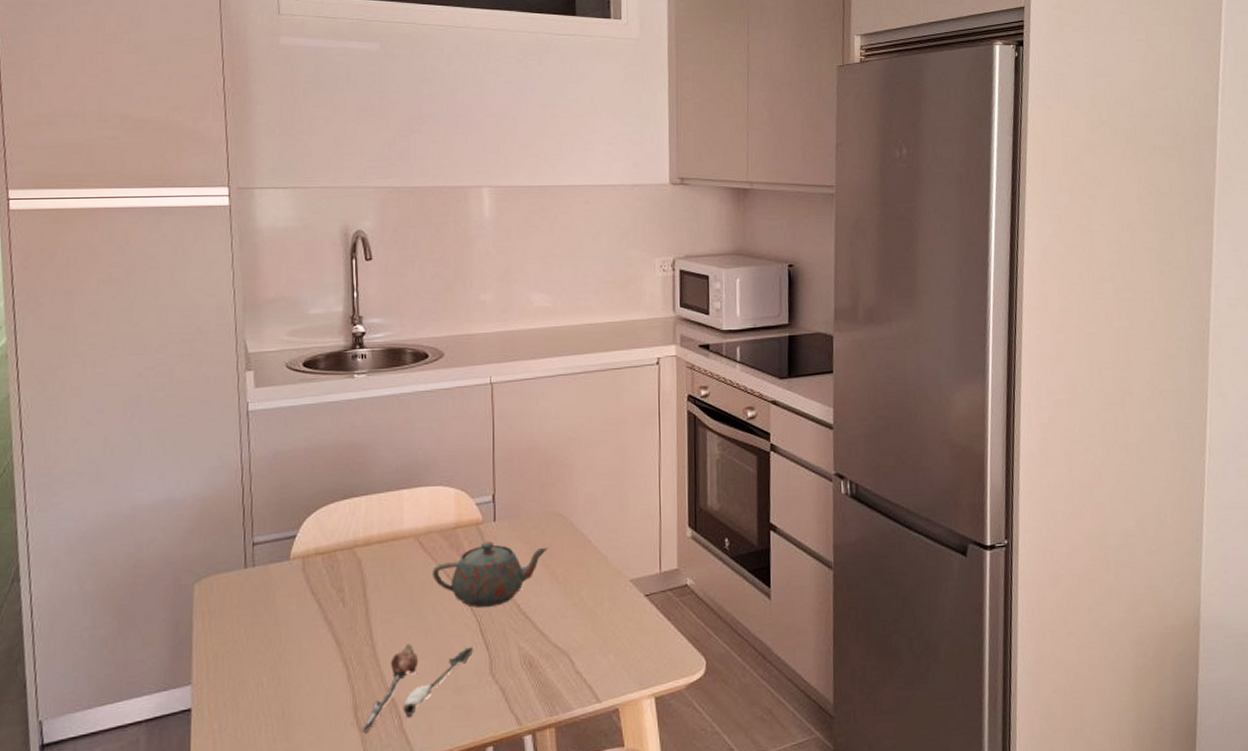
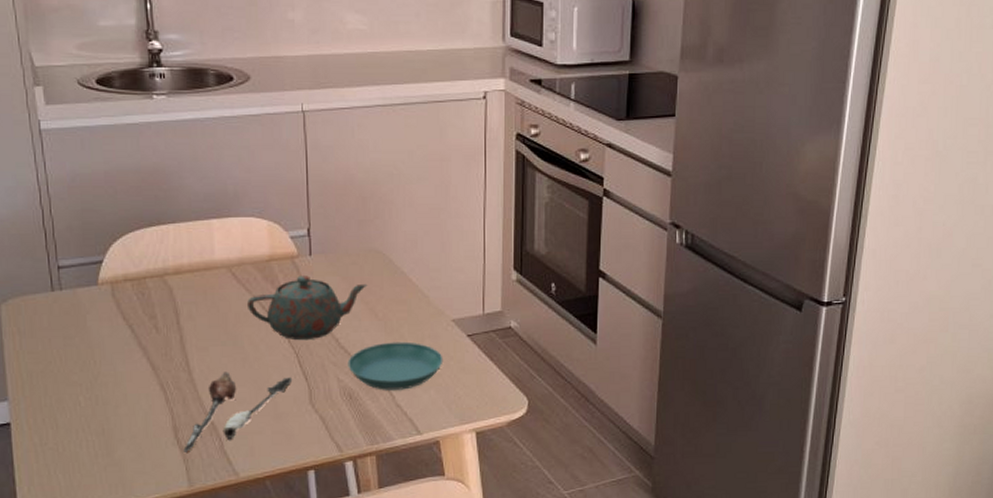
saucer: none [528,604,622,657] -> present [348,341,444,390]

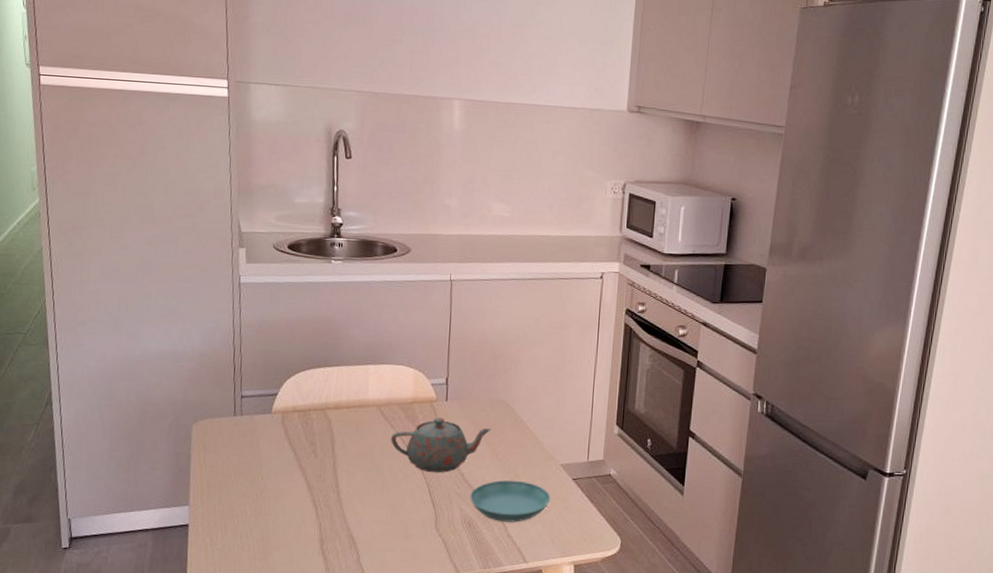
spoon: present [183,372,293,454] -> none [326,495,423,563]

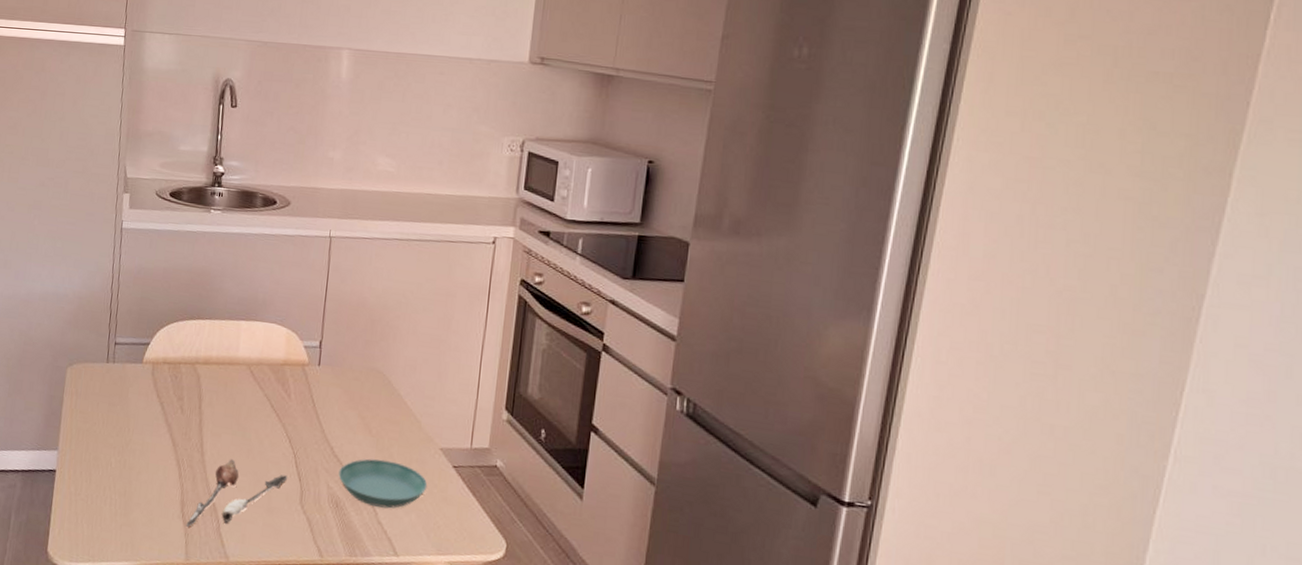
spoon: none [326,495,423,563] -> present [186,459,288,528]
teapot: present [390,417,492,473] -> none [258,382,366,444]

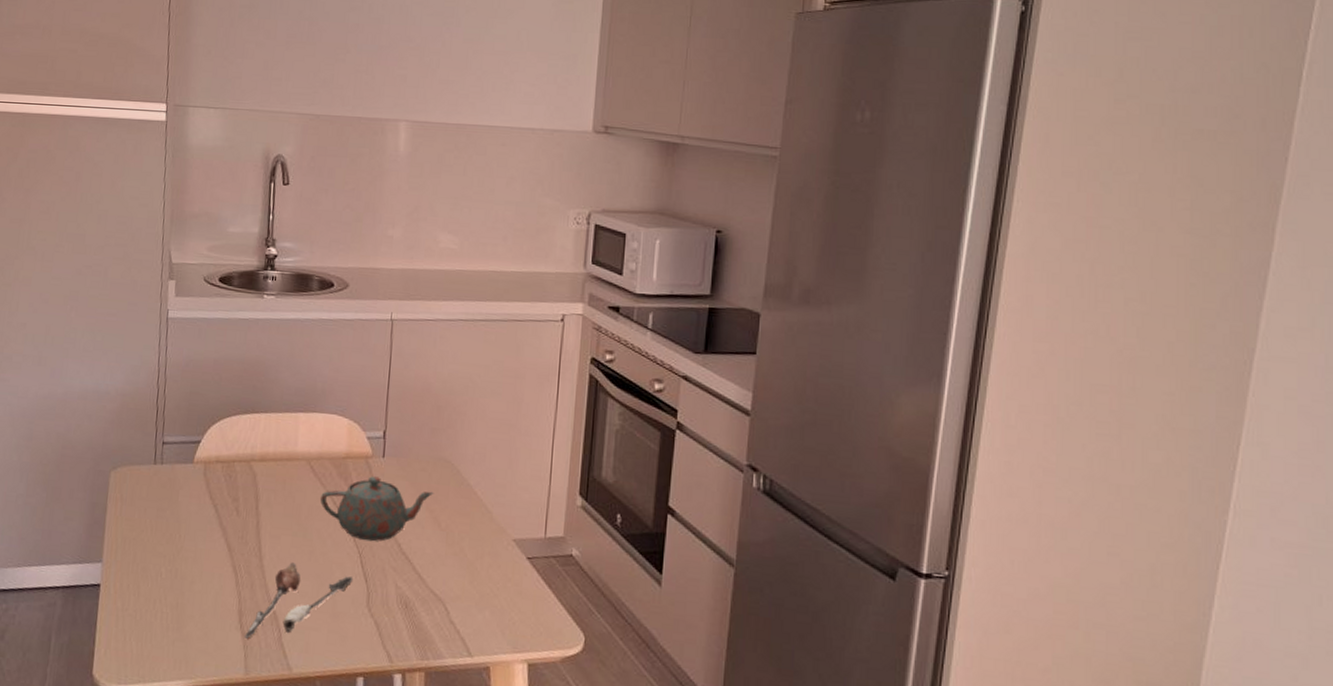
teapot: none [258,382,366,444] -> present [320,476,434,542]
saucer: present [338,458,428,509] -> none [407,554,501,607]

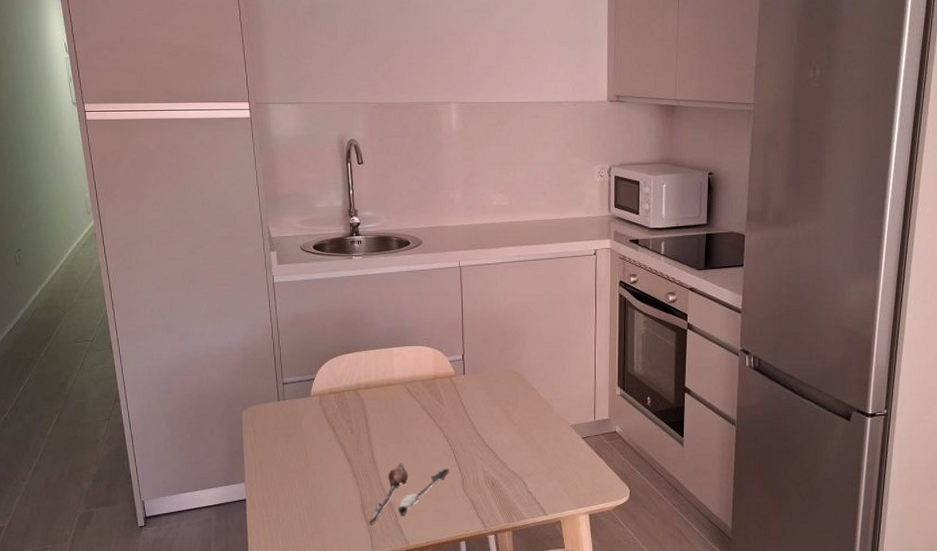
teapot: present [320,476,434,542] -> none [416,390,507,440]

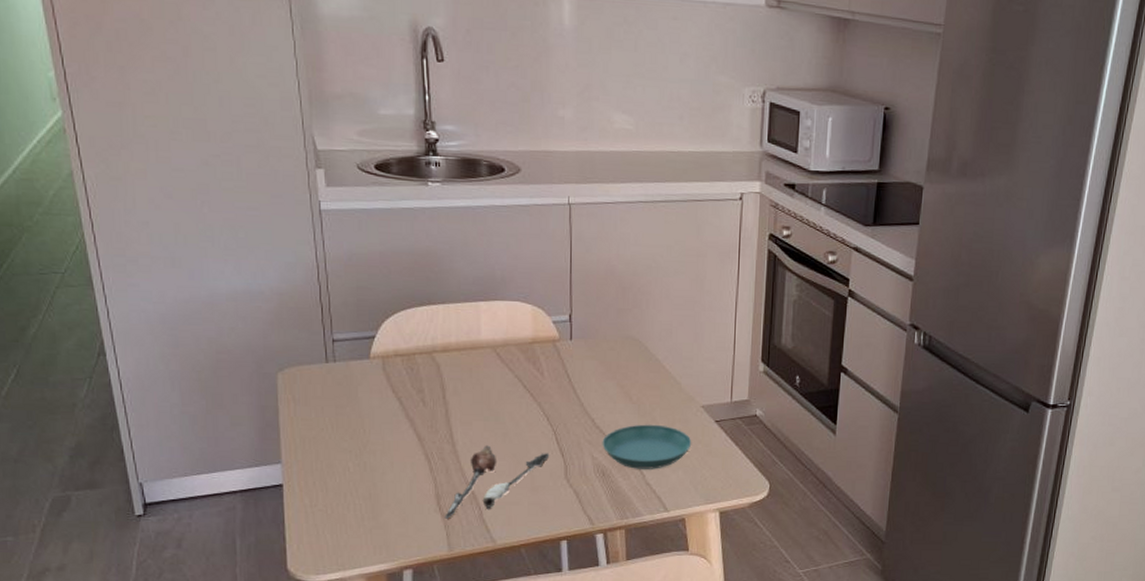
saucer: none [491,442,564,480] -> present [602,424,692,469]

